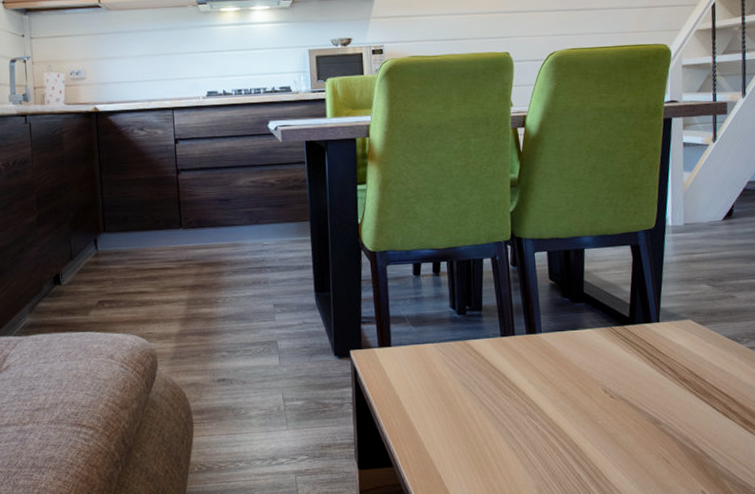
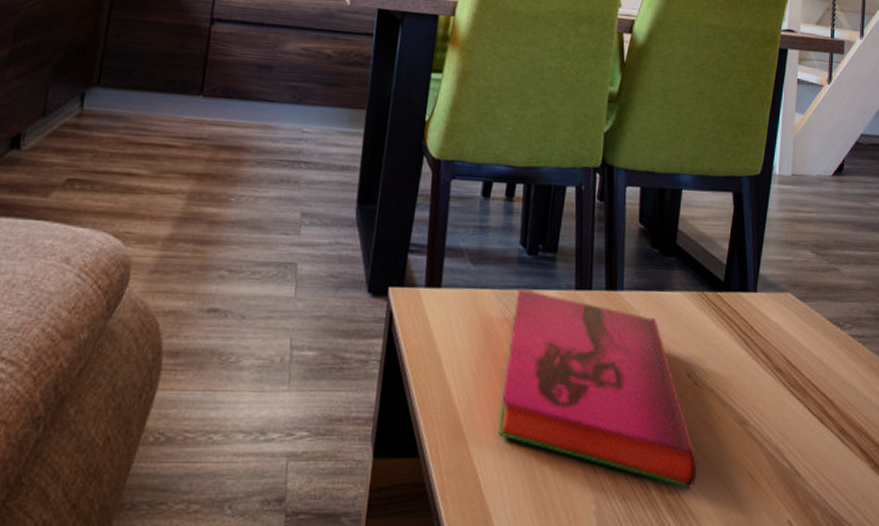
hardback book: none [451,340,620,475] -> present [499,289,698,490]

